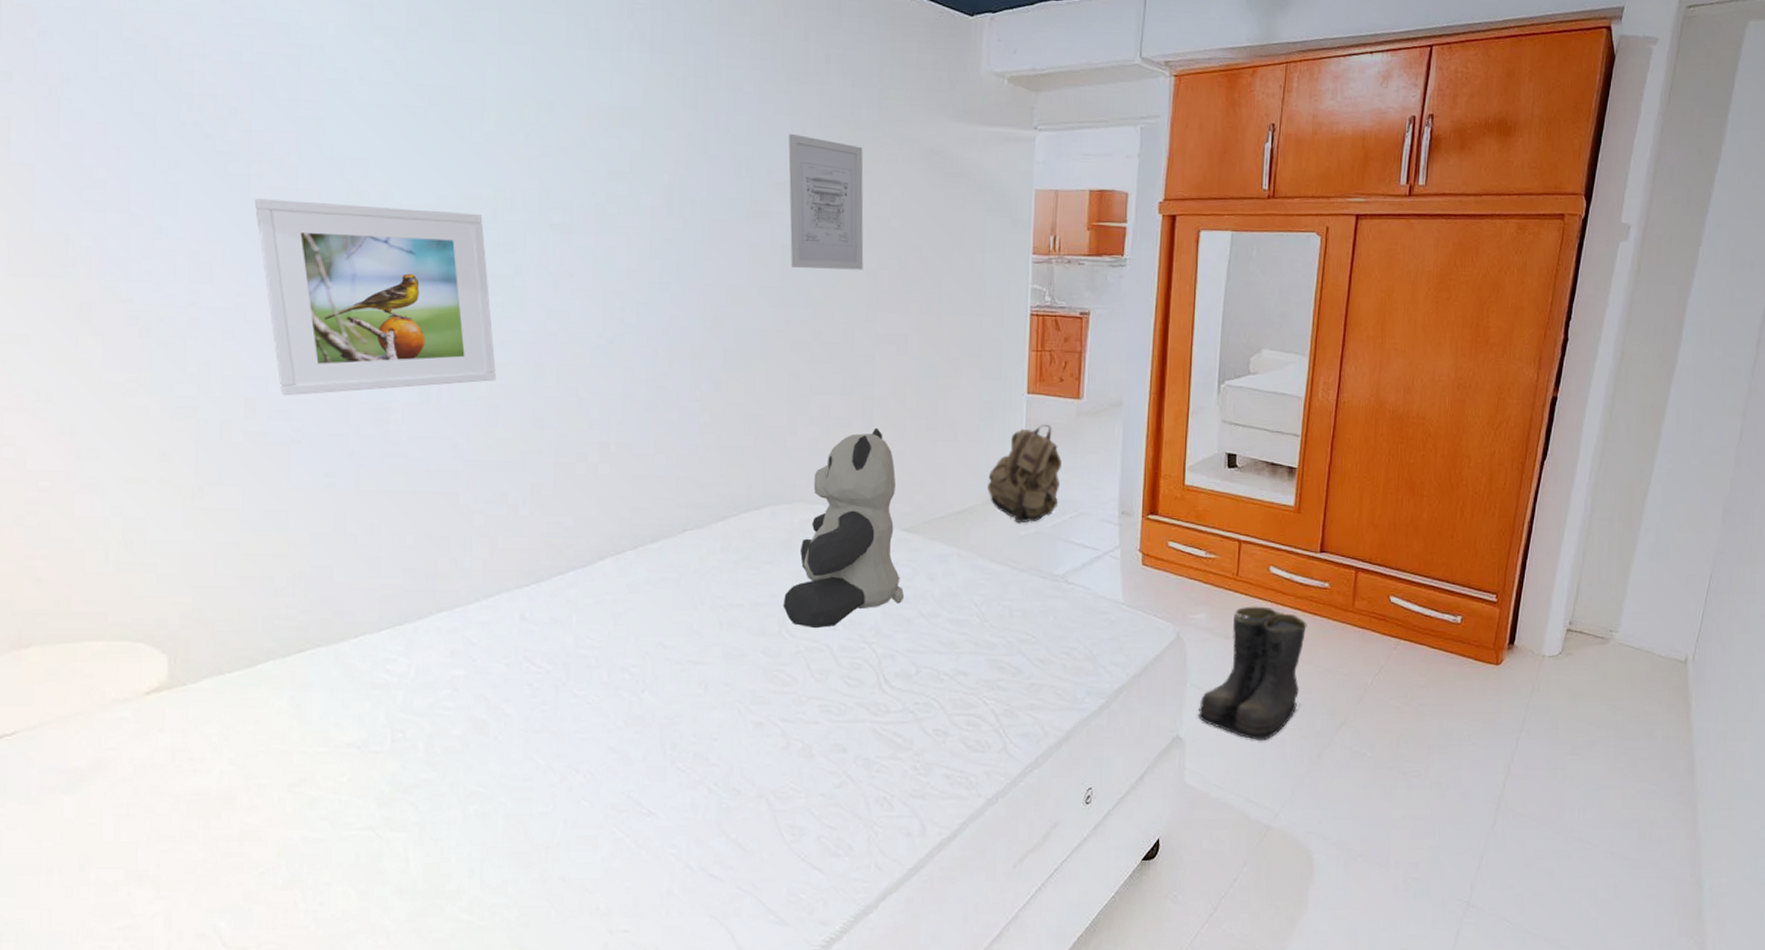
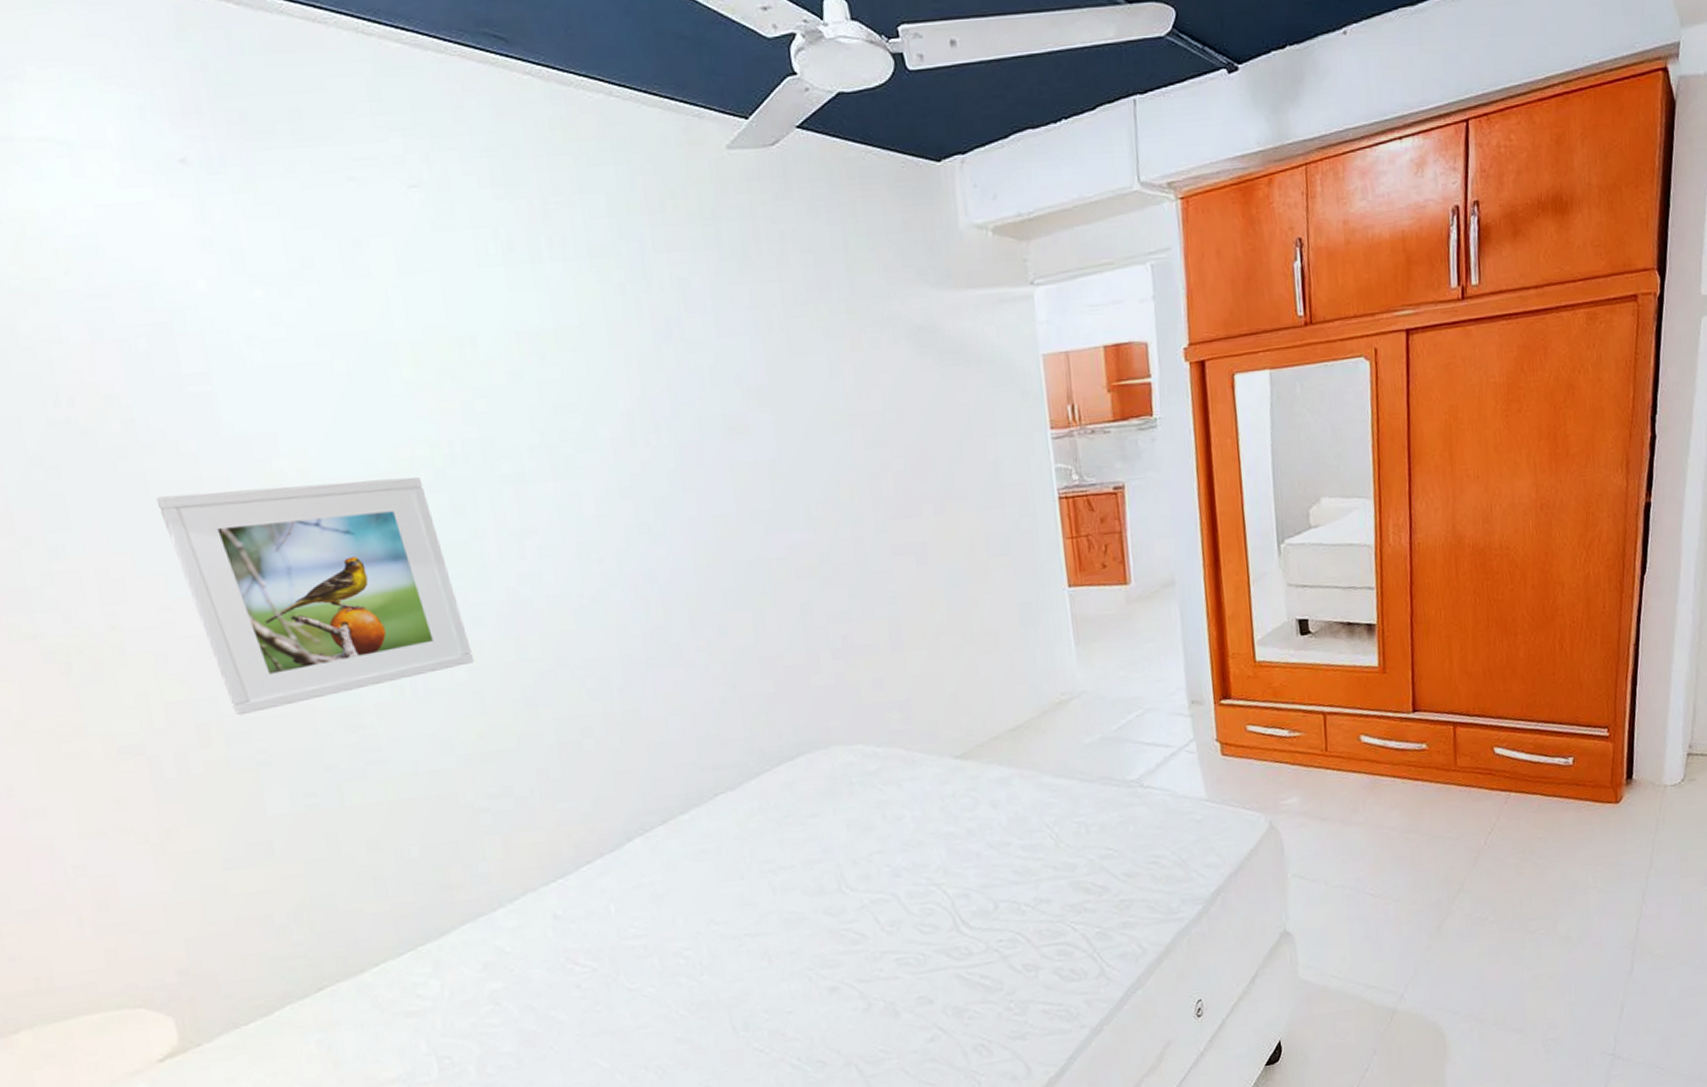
teddy bear: present [783,427,904,629] -> none [837,650,968,879]
wall art: present [788,133,864,270] -> none [753,330,864,484]
backpack: present [987,425,1062,524] -> none [1039,618,1121,731]
boots: present [1197,606,1307,740] -> none [1303,779,1412,923]

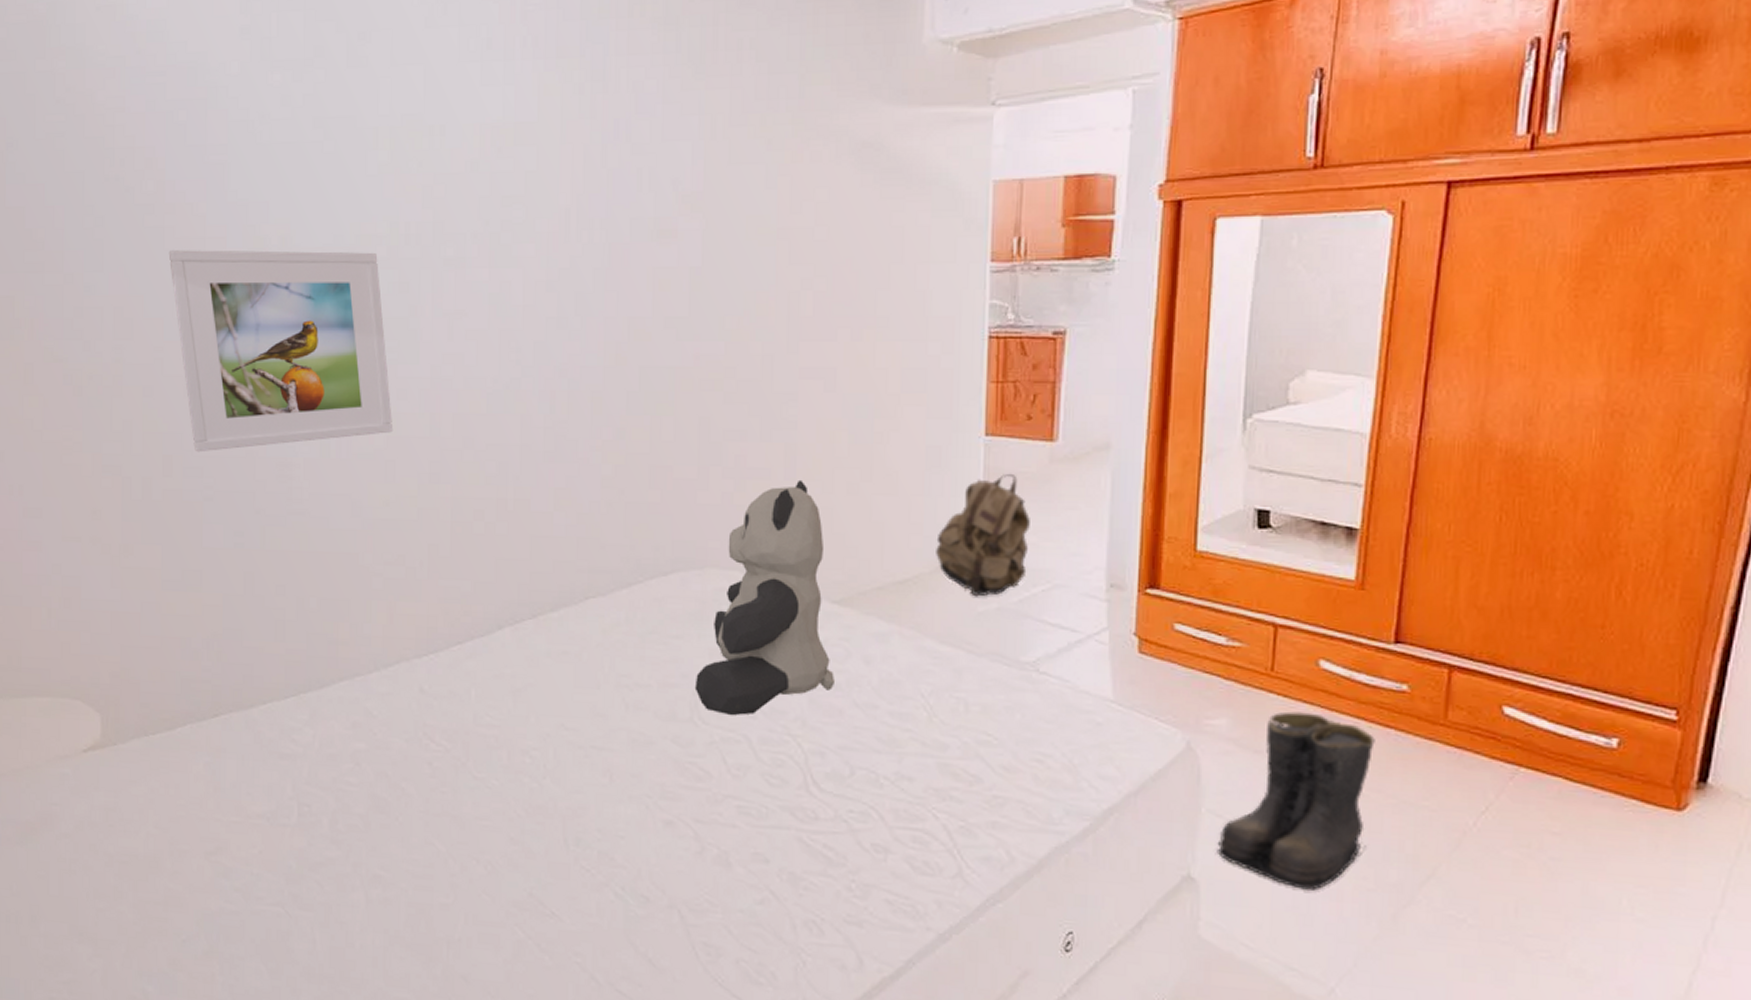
teddy bear: none [837,650,968,879] -> present [694,479,834,716]
backpack: none [1039,618,1121,731] -> present [936,474,1030,597]
boots: none [1303,779,1412,923] -> present [1216,711,1375,891]

